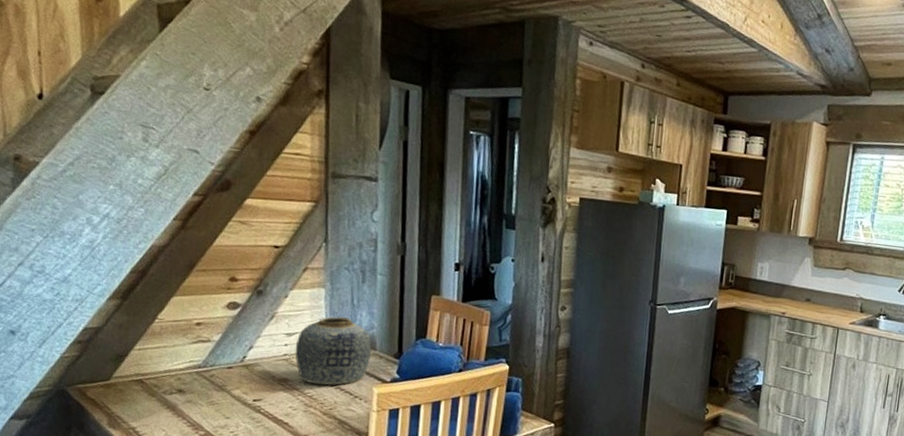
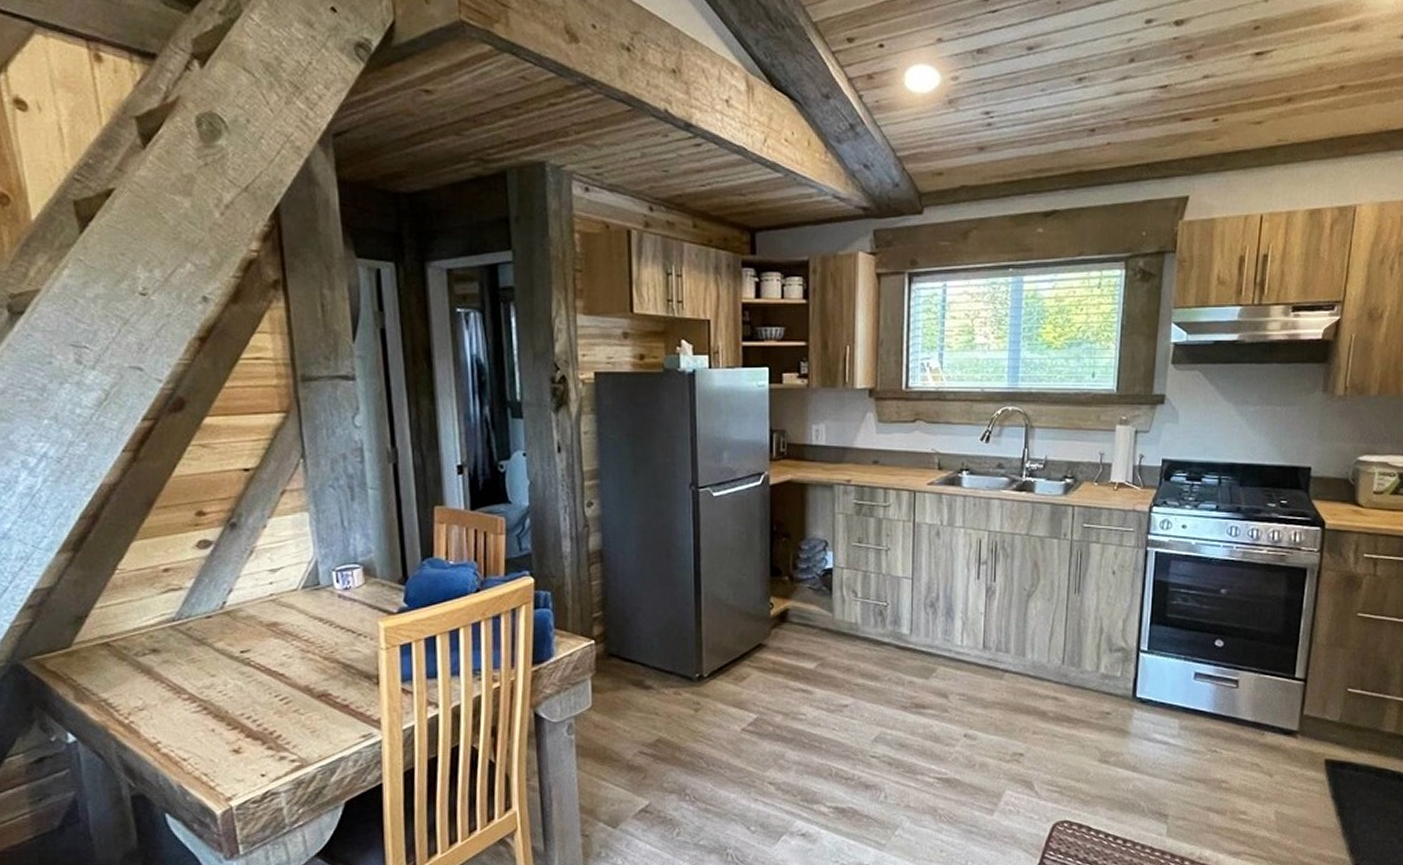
vase: present [295,316,372,385] -> none [282,542,371,626]

